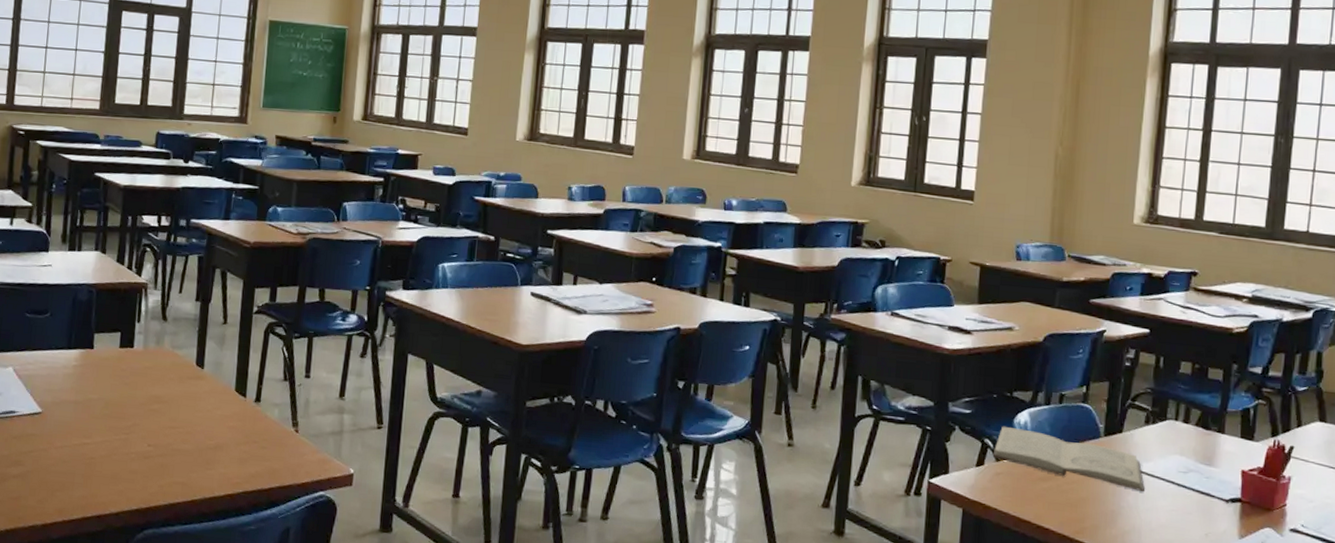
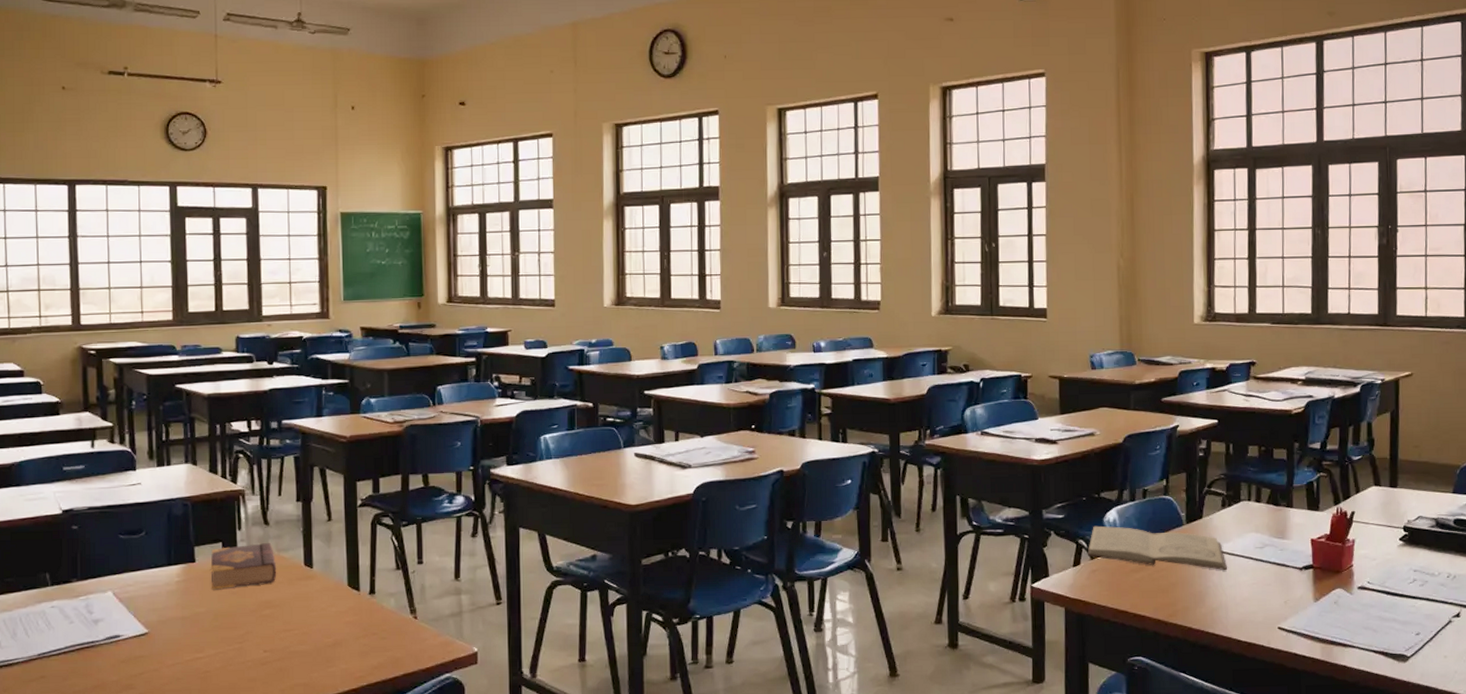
book: none [105,337,170,379] -> present [210,542,277,590]

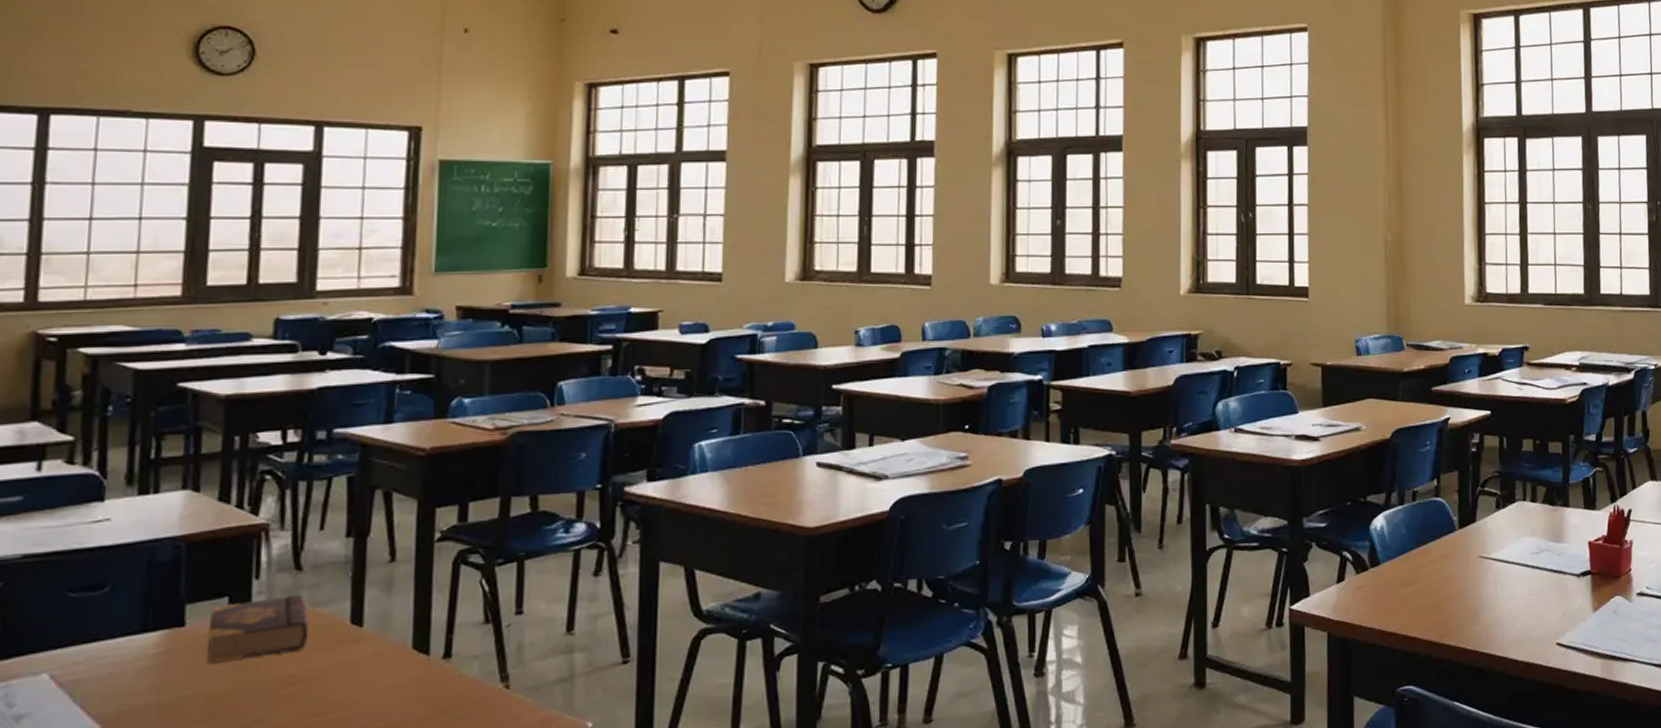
book: present [1087,525,1227,571] -> none [1352,534,1502,581]

